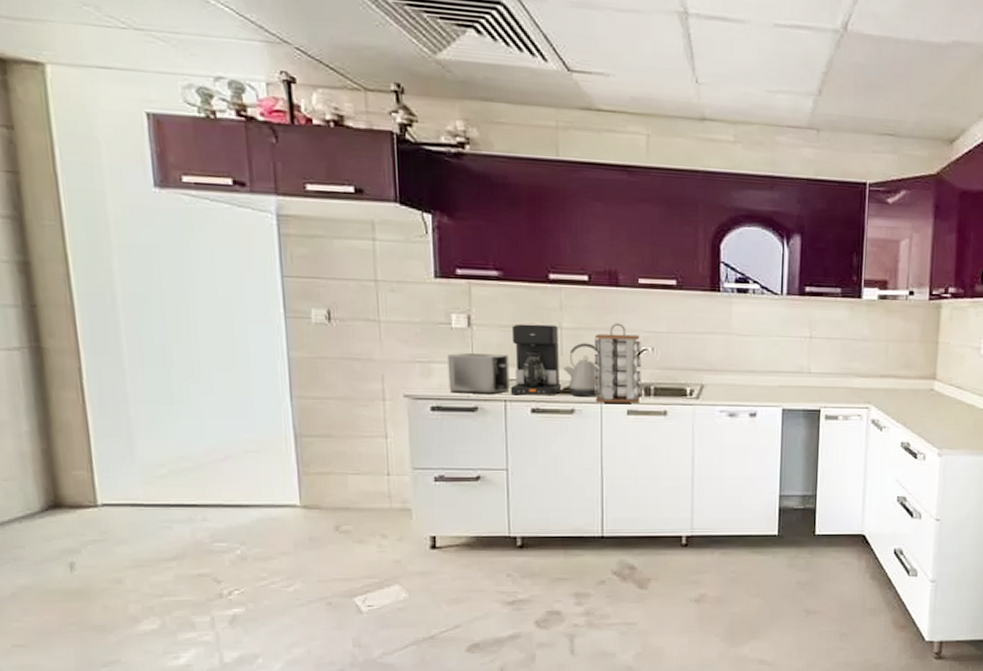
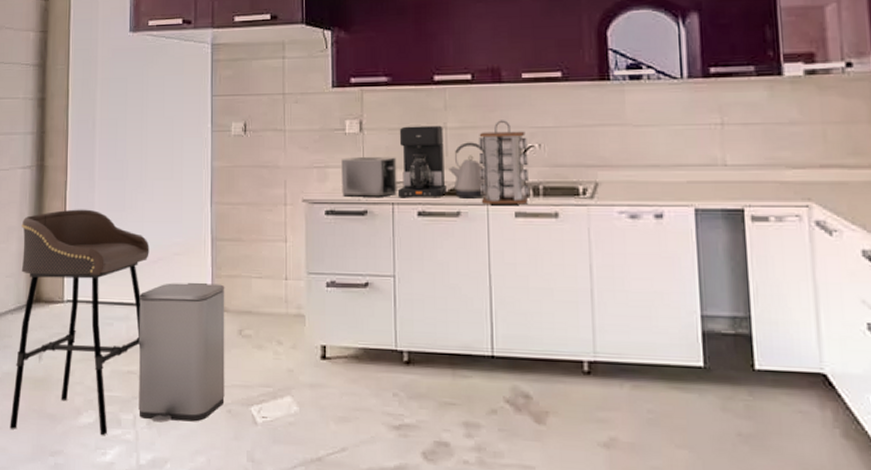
bar stool: none [17,401,213,645] -> present [9,209,149,435]
pedal bin: none [206,480,323,621] -> present [139,282,225,423]

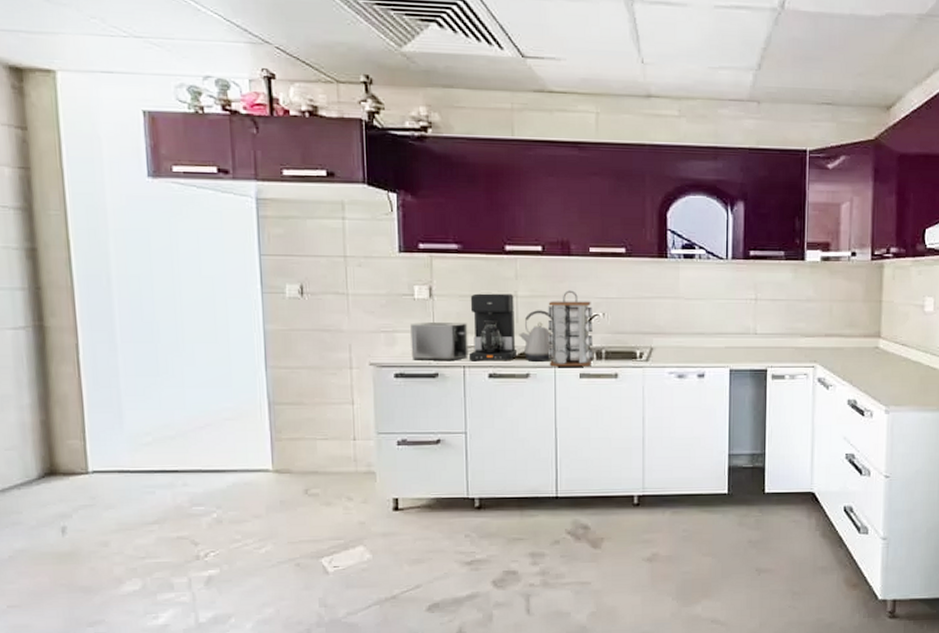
bar stool: present [9,209,149,435] -> none [20,374,194,606]
pedal bin: present [139,282,225,423] -> none [186,446,292,582]

